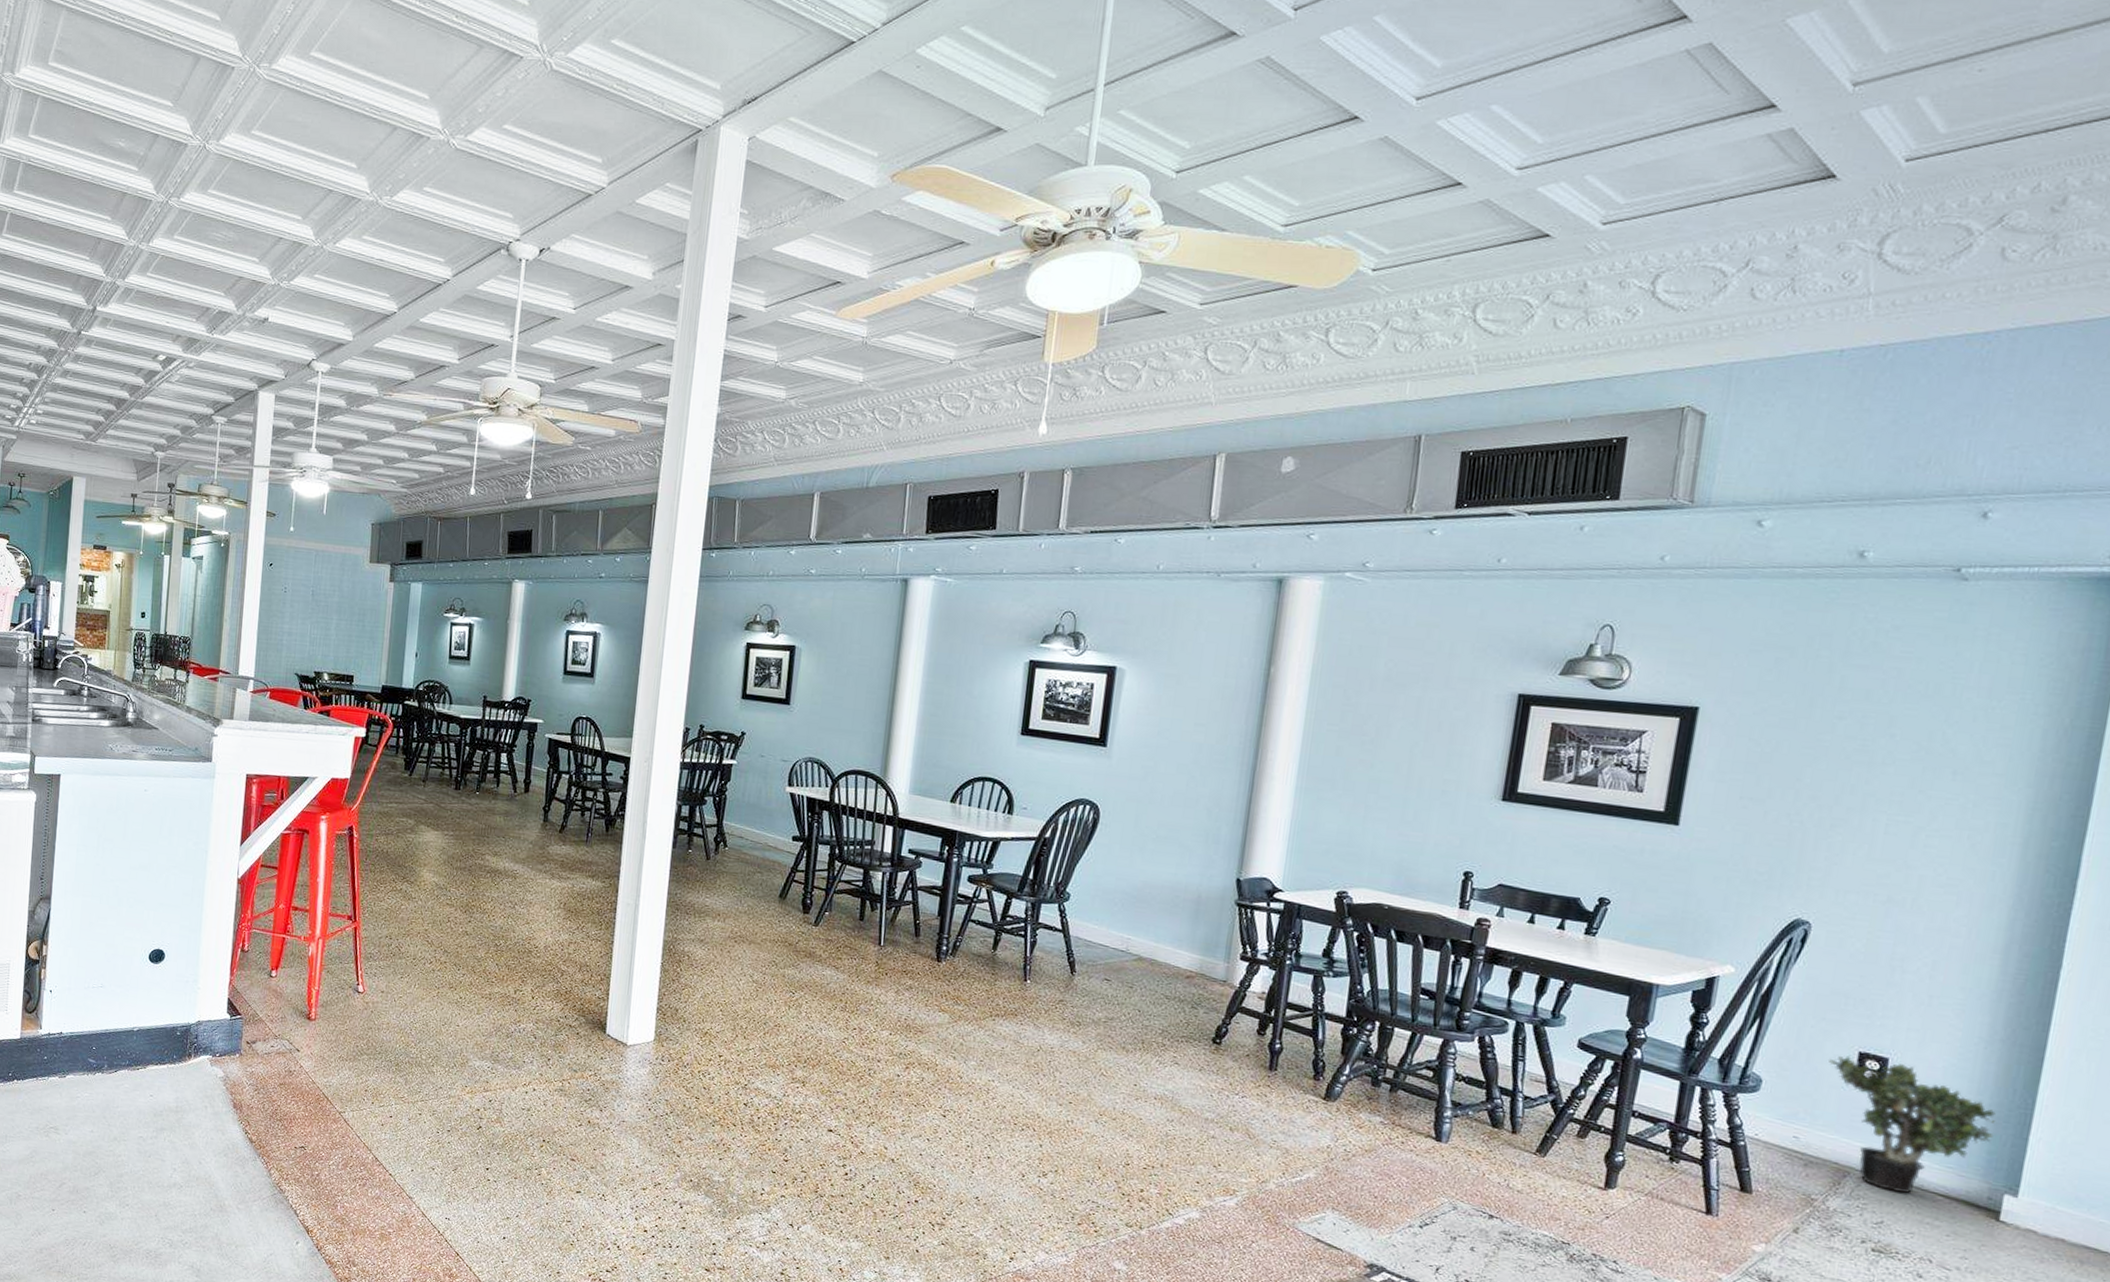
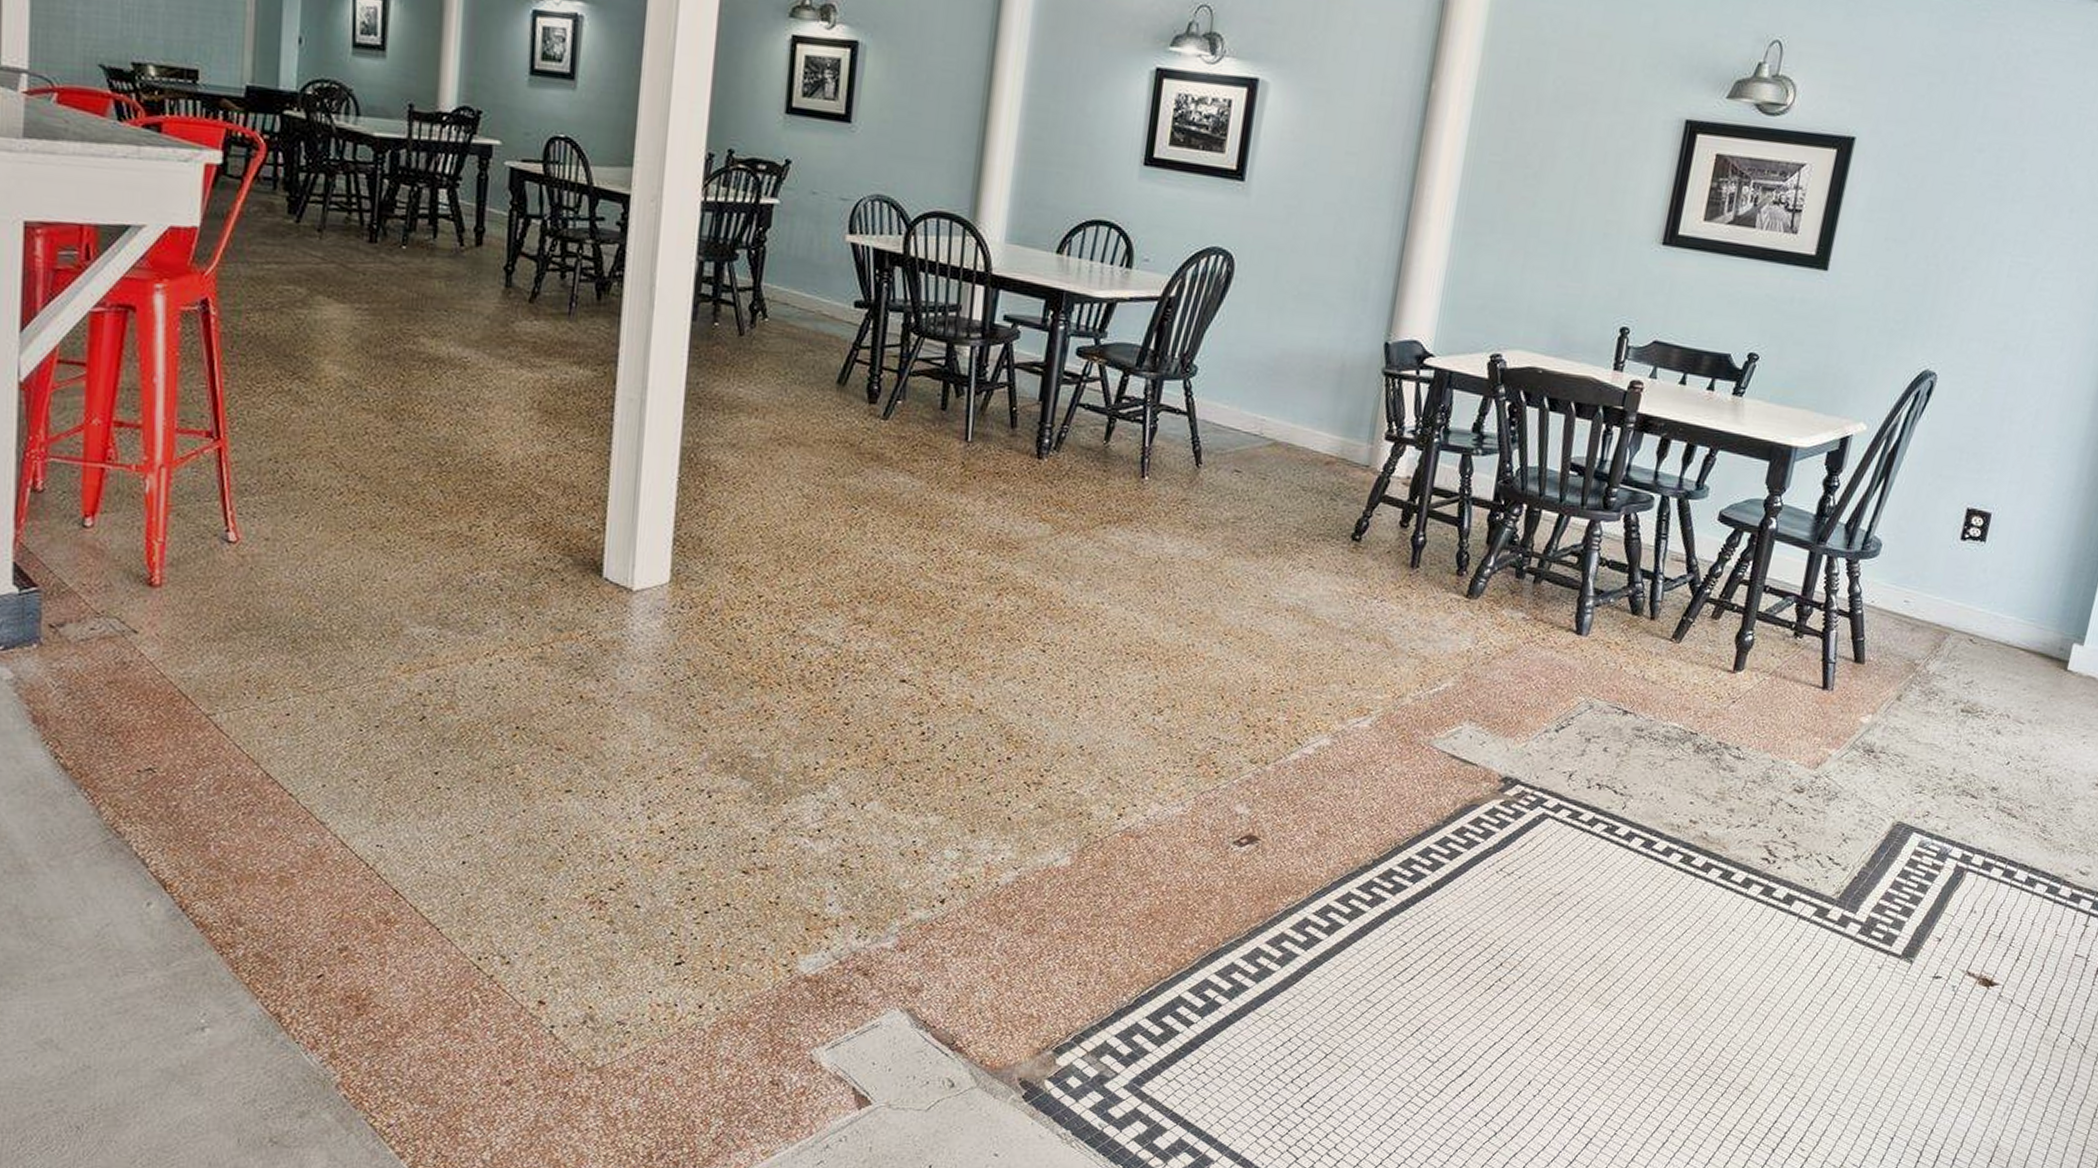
potted plant: present [1829,1056,1996,1194] -> none [1941,513,2074,651]

